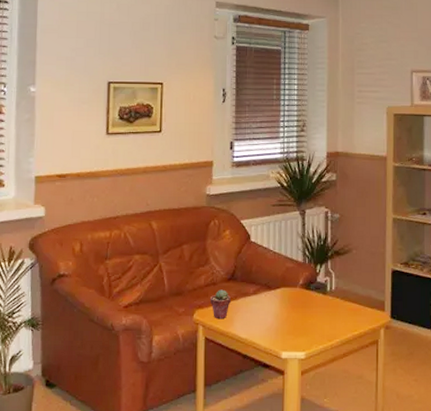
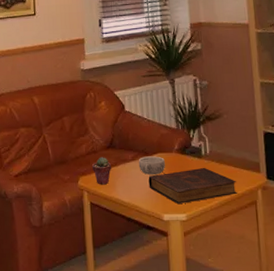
decorative bowl: none [260,291,288,310] -> present [138,156,165,175]
book: none [269,305,360,342] -> present [148,168,238,205]

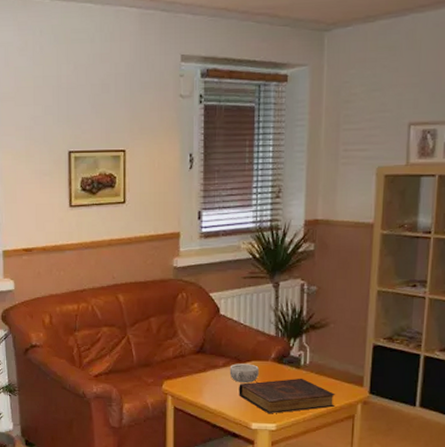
potted succulent: present [91,157,111,185] -> none [178,361,199,390]

